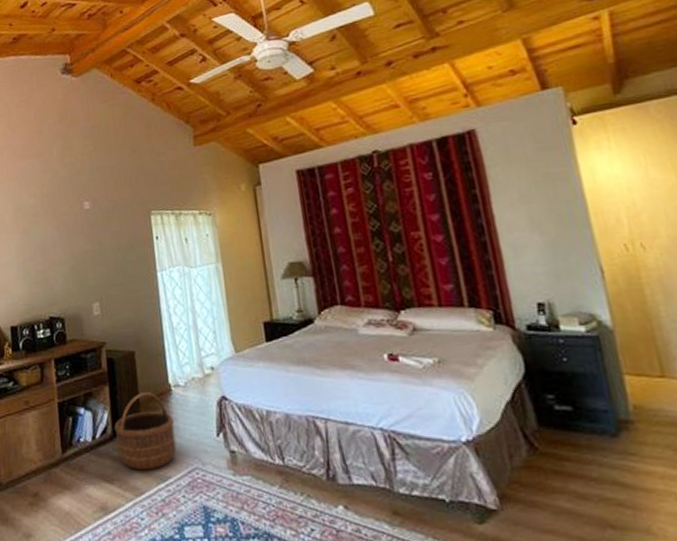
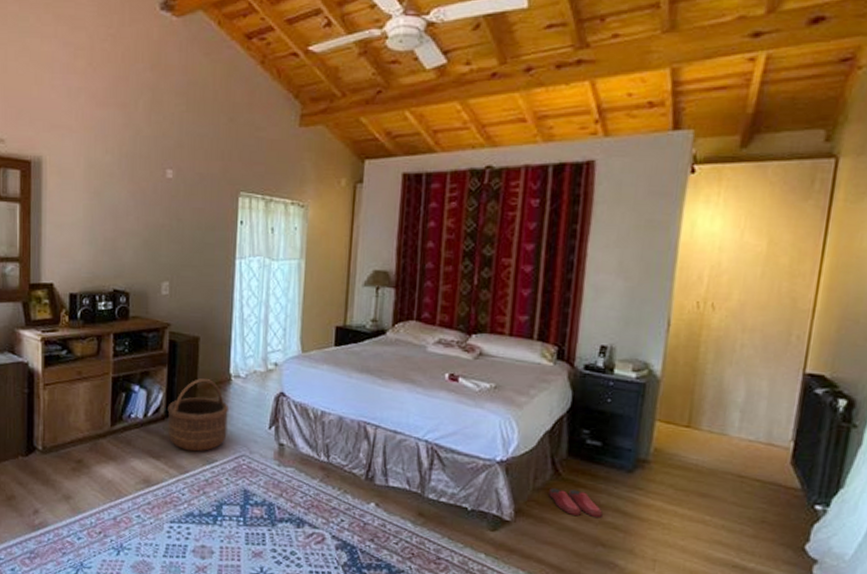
slippers: none [530,464,600,496] -> present [549,488,603,518]

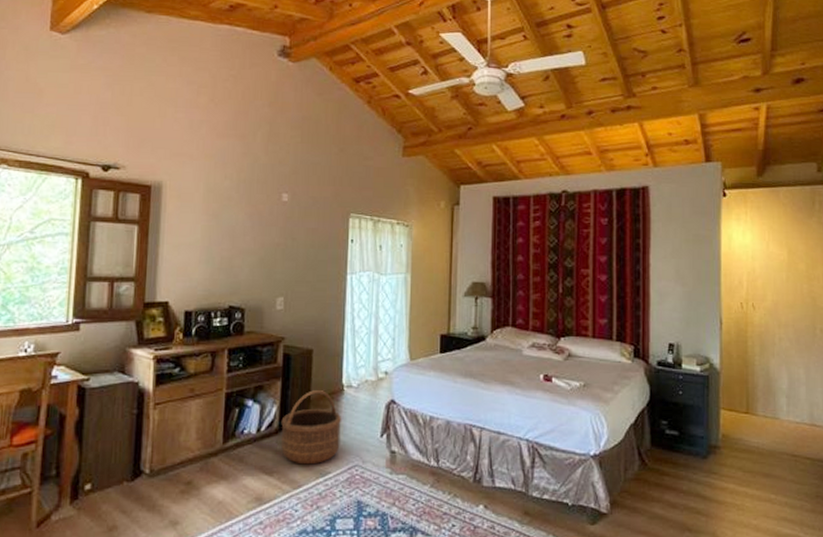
slippers: present [549,488,603,518] -> none [639,478,686,504]

